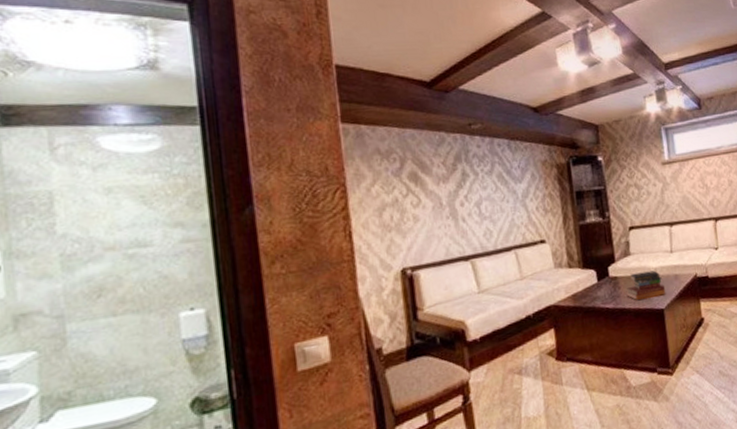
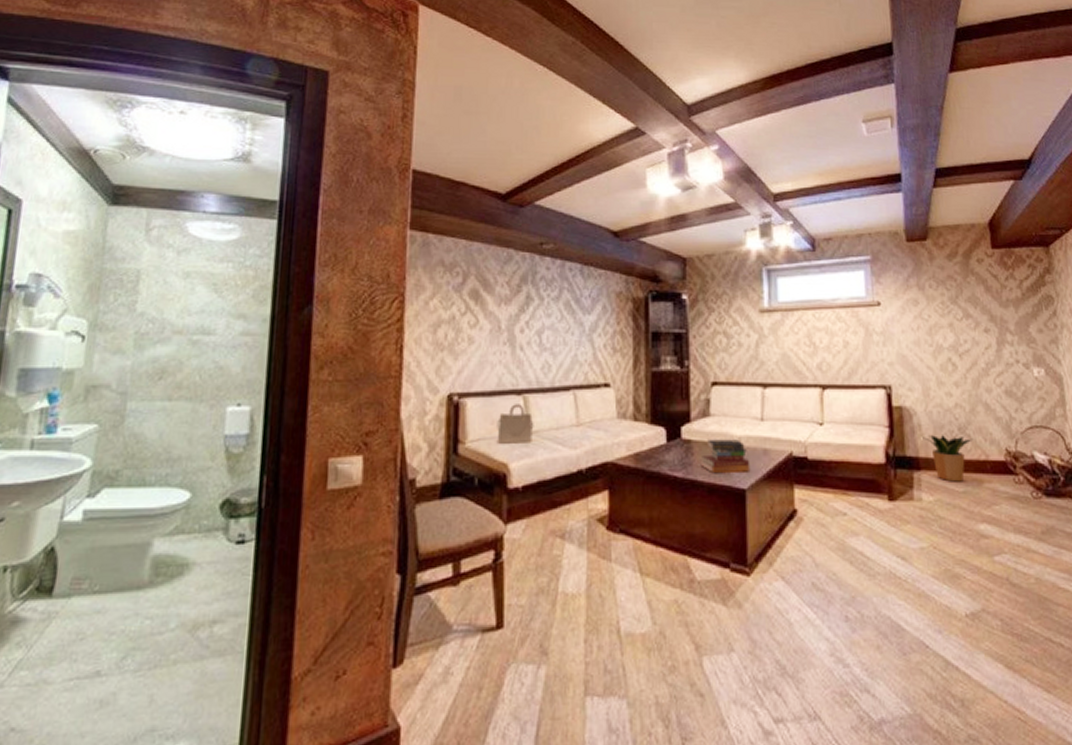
handbag: none [450,268,484,305] -> present [497,404,534,444]

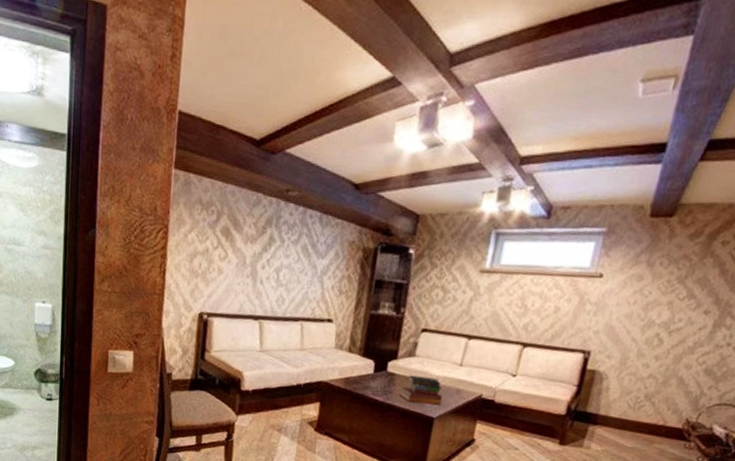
handbag: present [497,404,534,444] -> none [235,327,266,359]
potted plant: present [922,434,974,482] -> none [607,398,657,440]

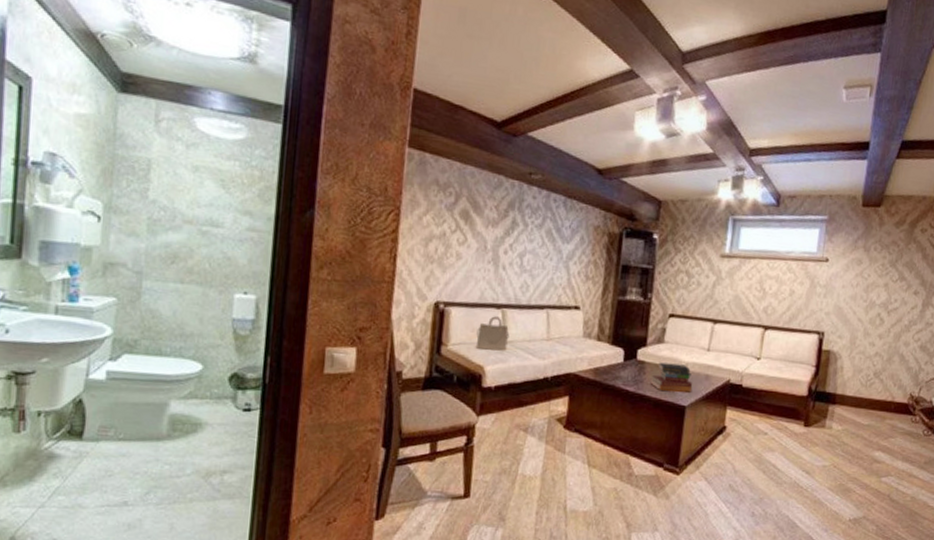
handbag: none [235,327,266,359] -> present [475,316,510,351]

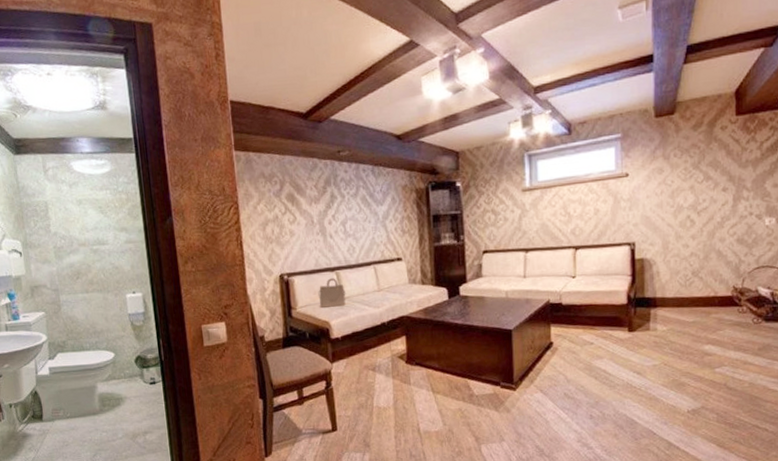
books: present [650,362,693,393] -> none [475,293,516,320]

